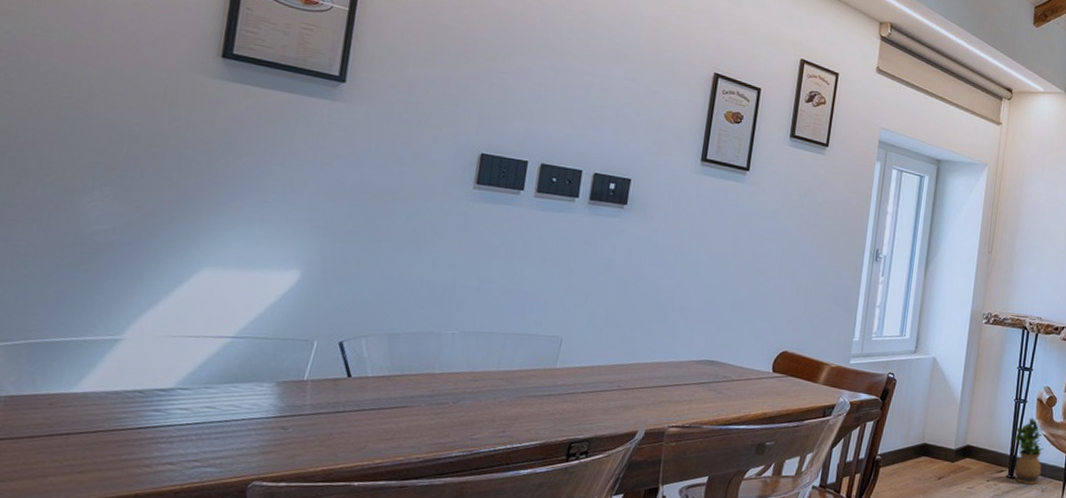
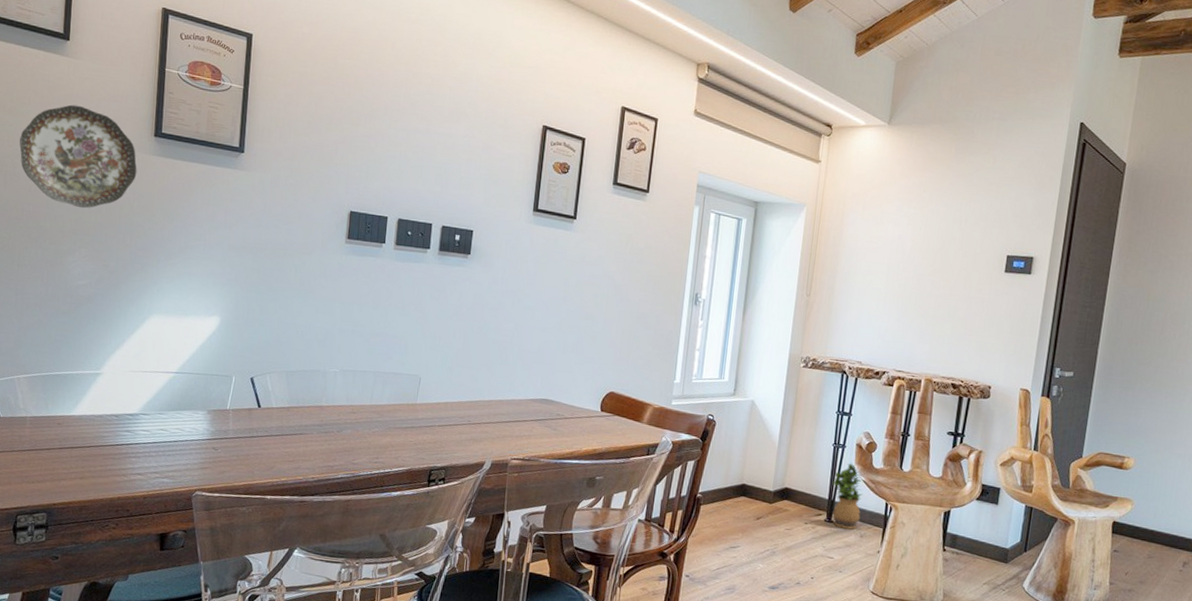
decorative plate: none [18,13,195,138] -> present [19,104,137,209]

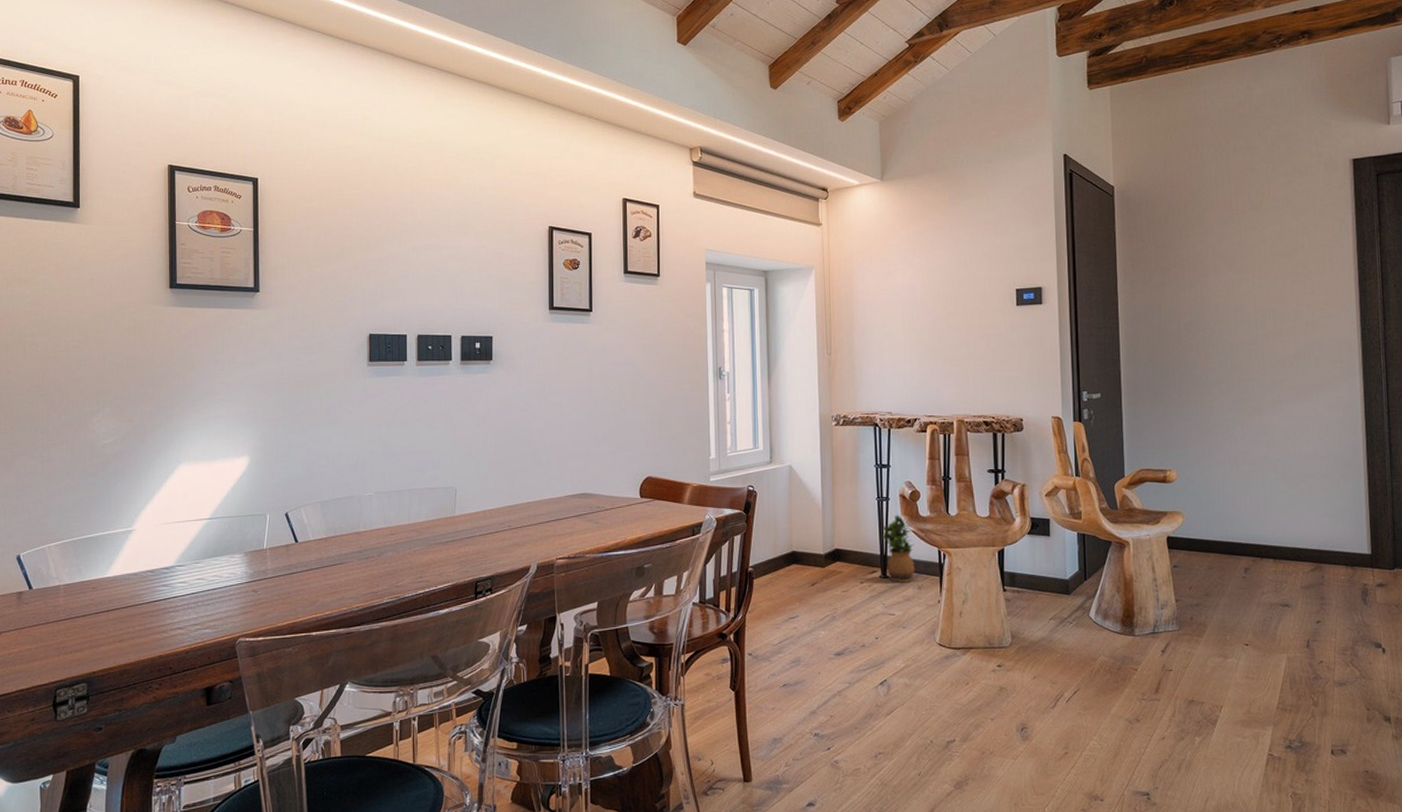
decorative plate: present [19,104,137,209] -> none [37,268,155,368]

